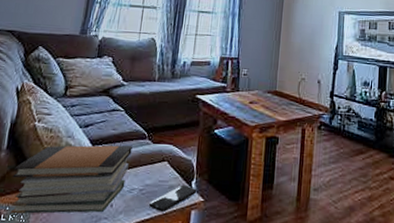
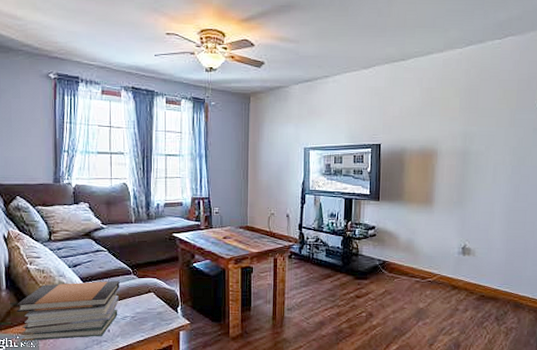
smartphone: present [149,184,197,212] -> none [142,311,183,334]

